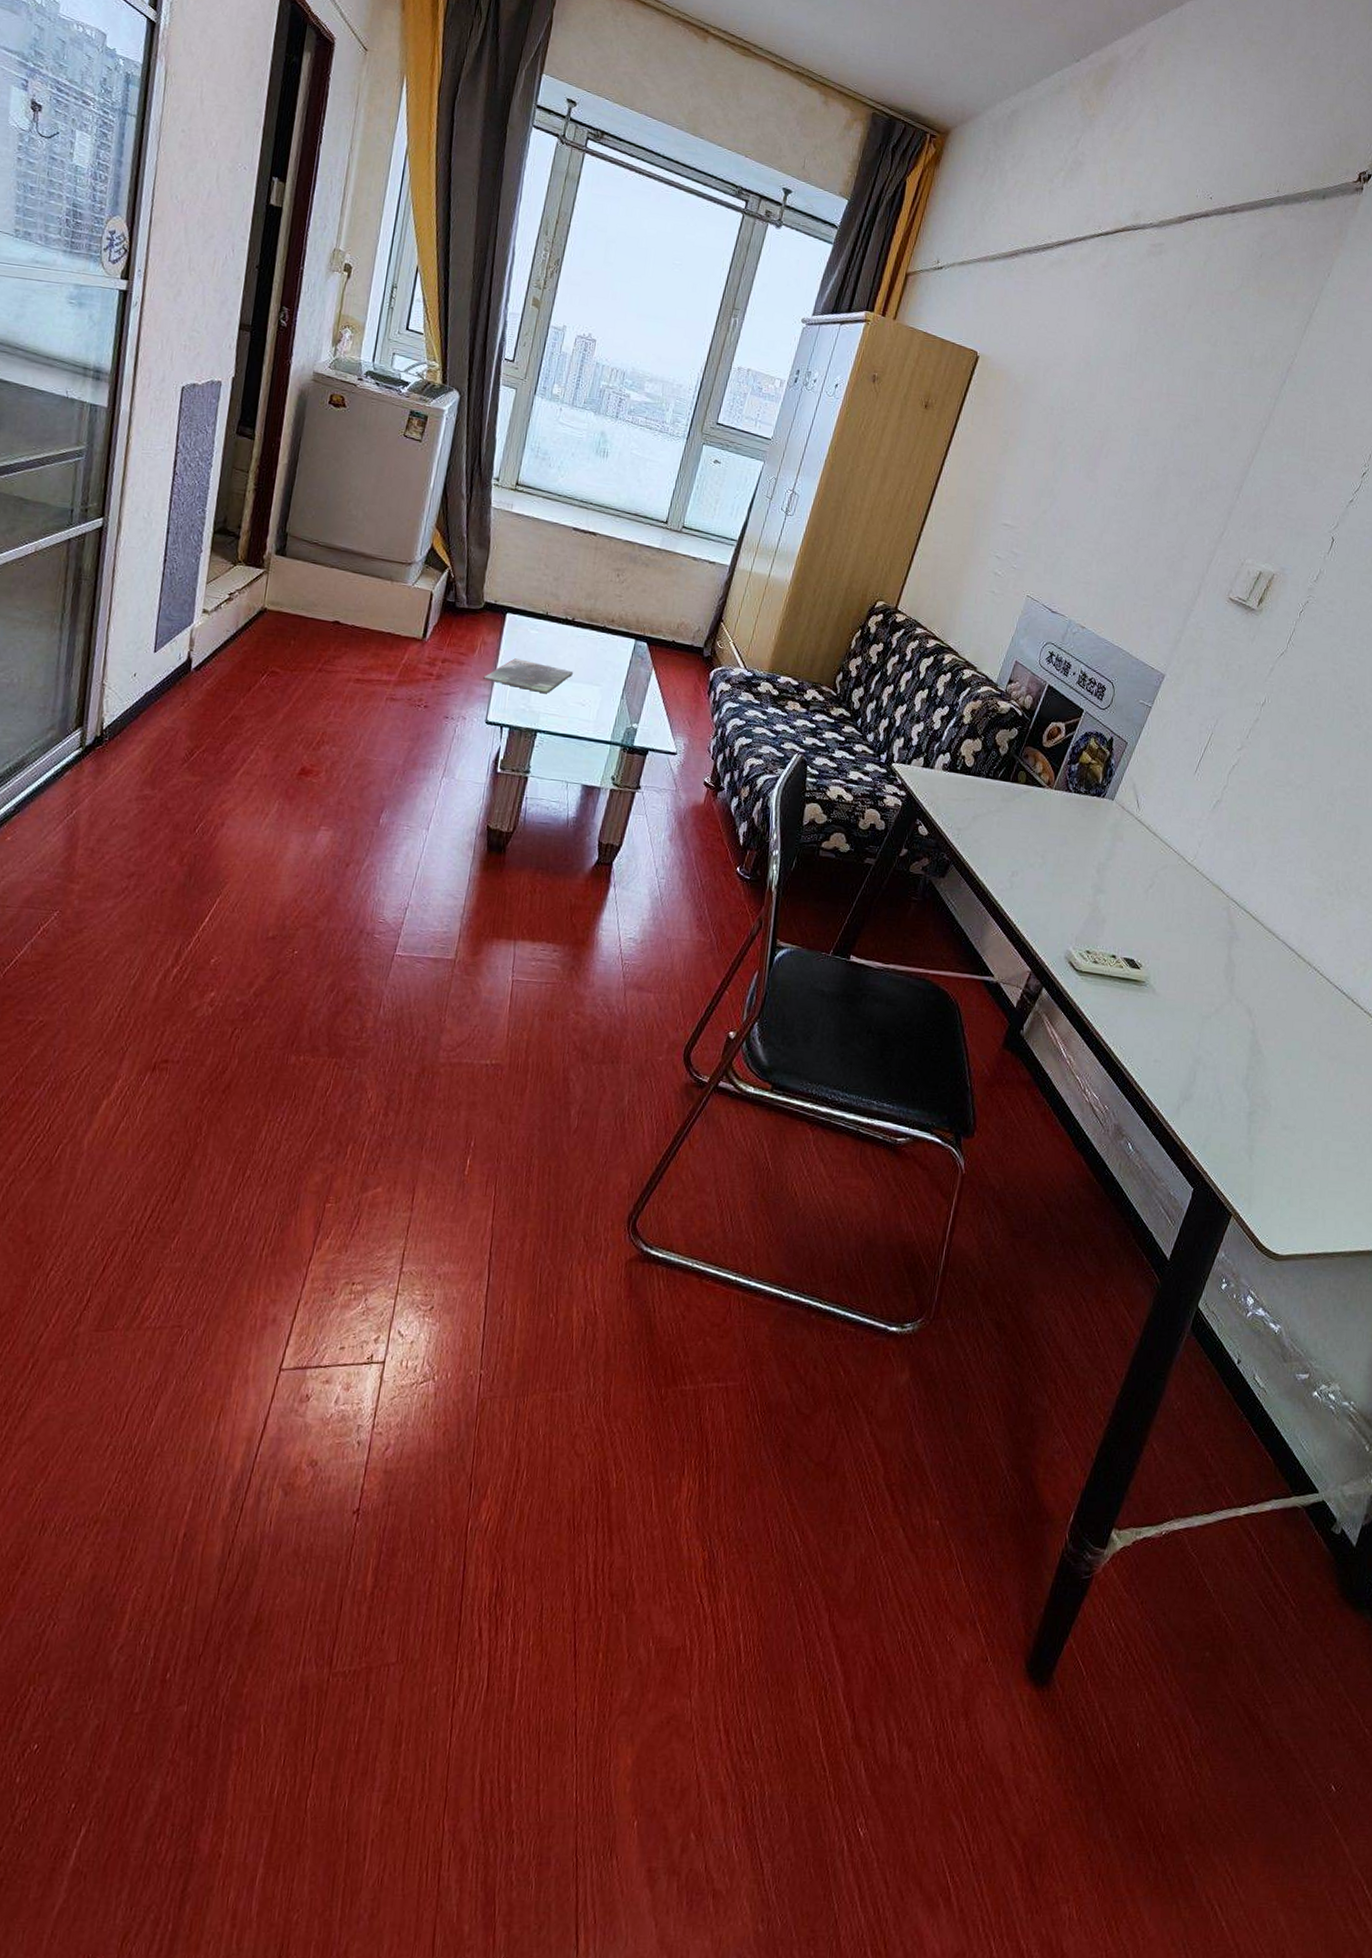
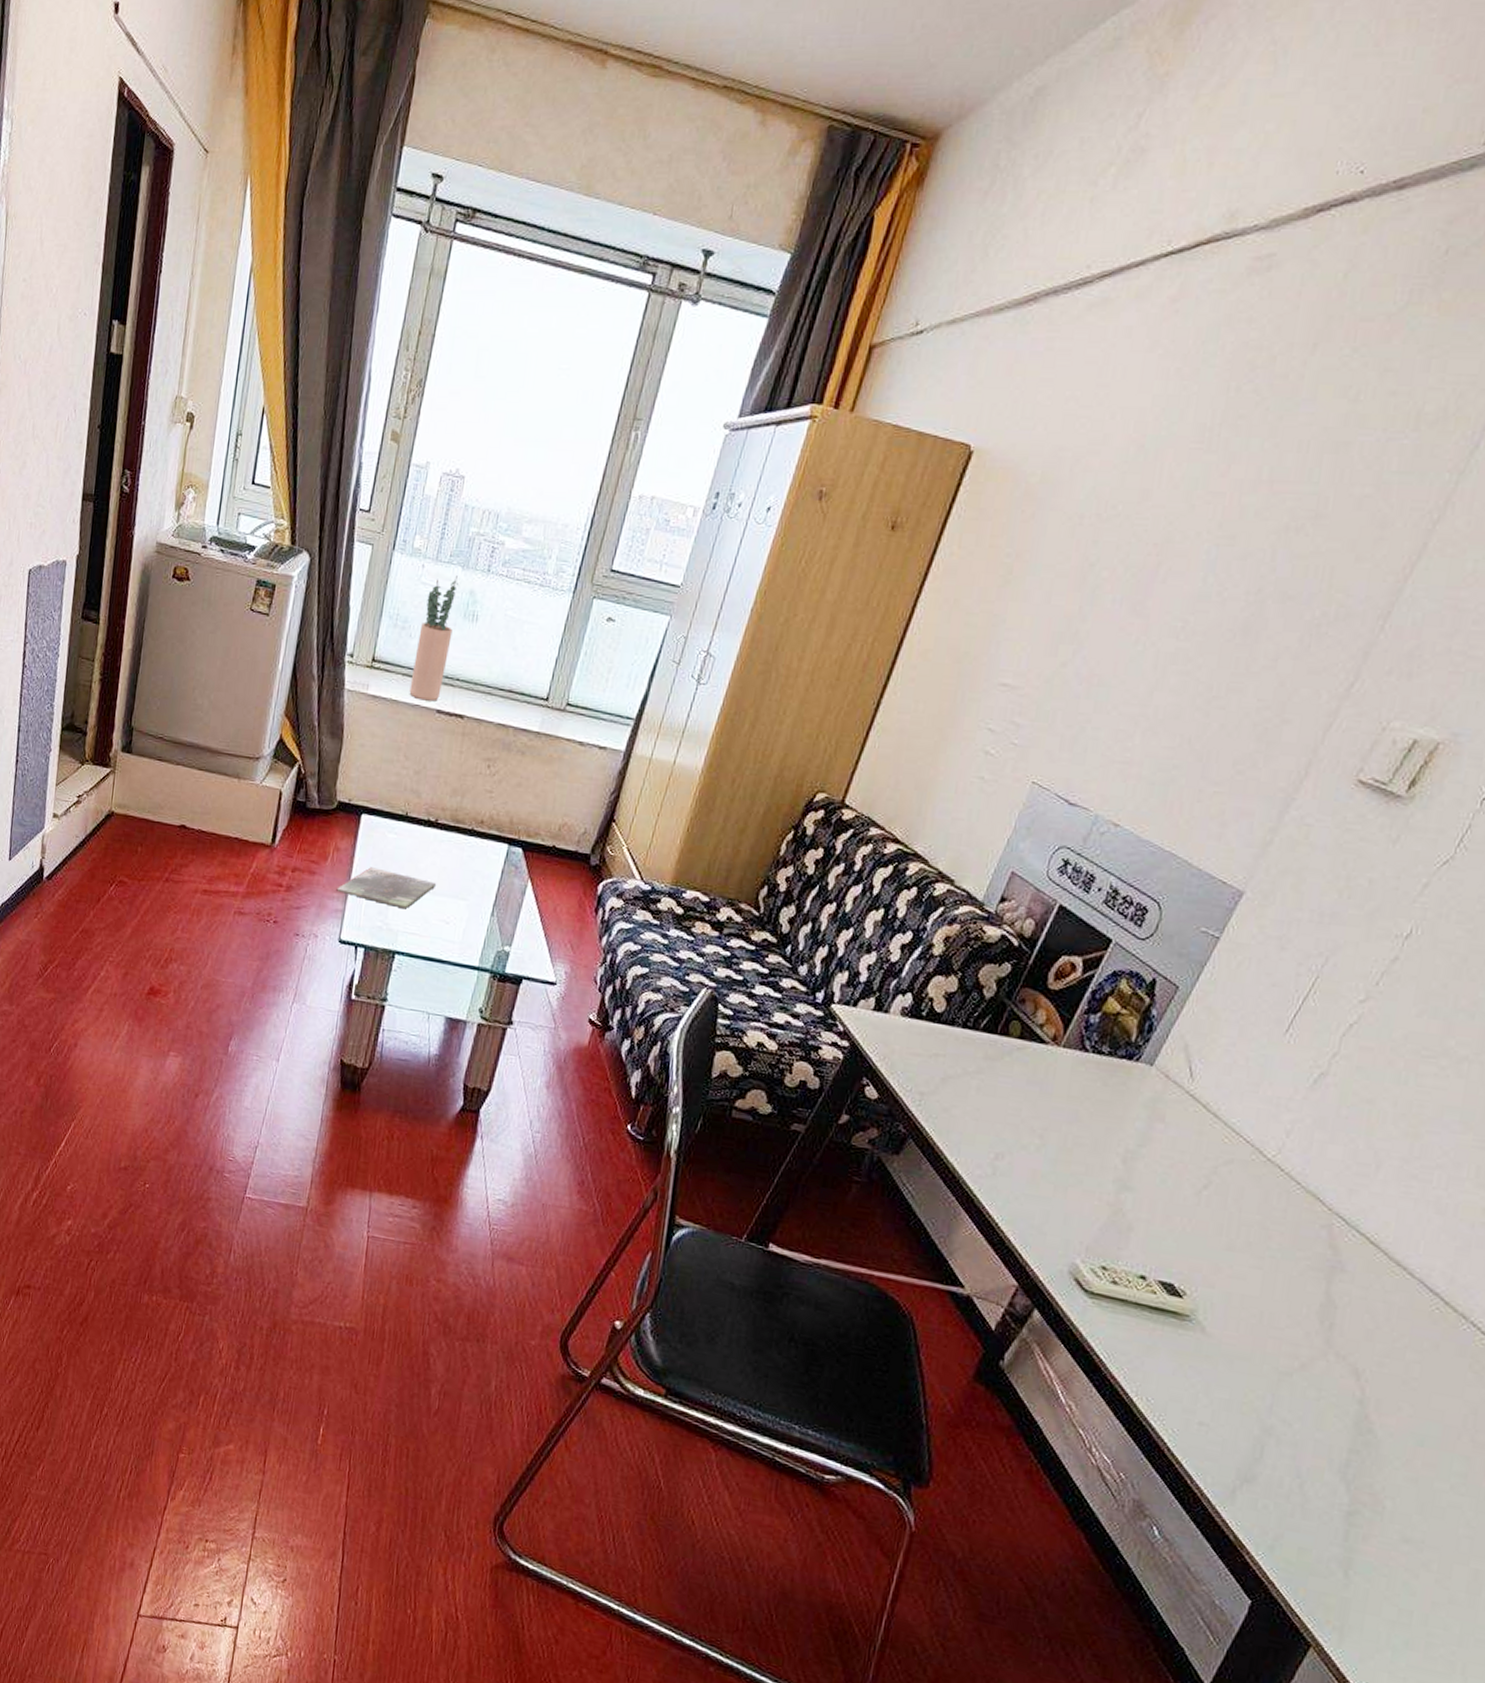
vase: none [549,419,592,521] -> present [409,576,460,702]

